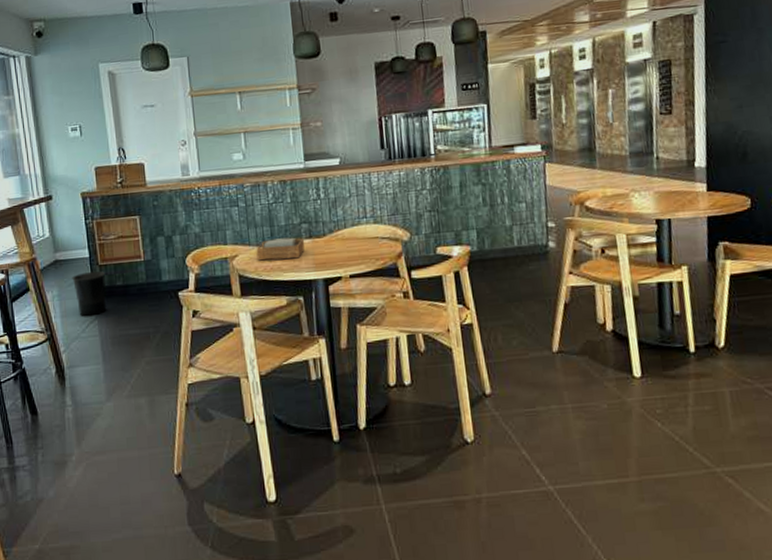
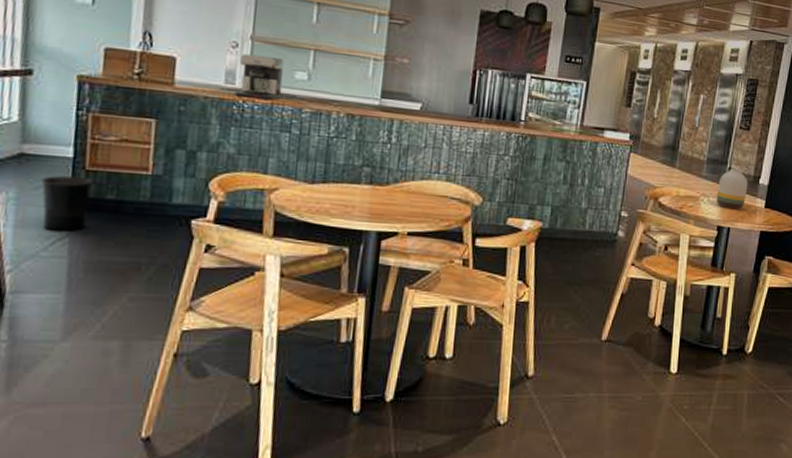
coffee maker: none [189,146,226,186] -> present [235,53,284,101]
napkin holder: present [256,237,305,261] -> none [301,177,364,205]
vase: none [647,156,683,201] -> present [716,168,748,210]

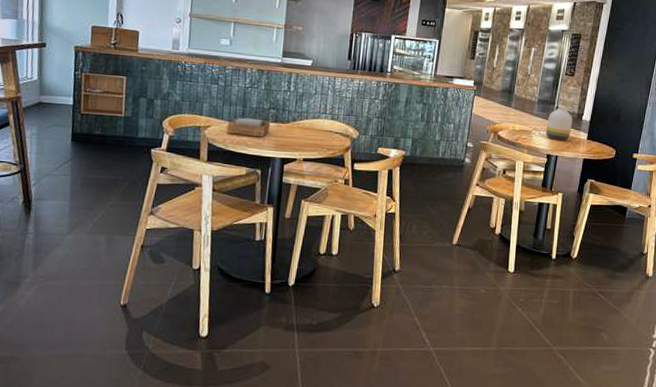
waste bin: present [41,175,92,232] -> none [53,117,85,158]
coffee maker: present [235,53,284,101] -> none [179,26,213,62]
napkin holder: none [301,177,364,205] -> present [226,117,271,138]

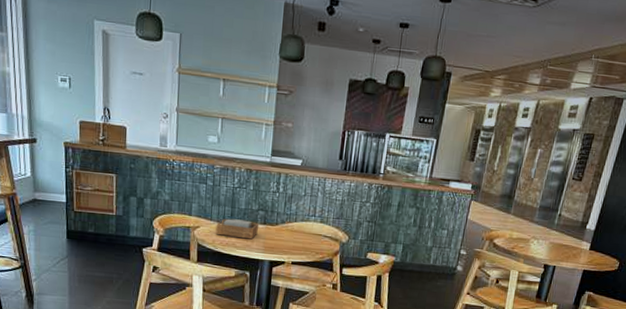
vase: present [545,107,573,142] -> none [545,214,576,251]

